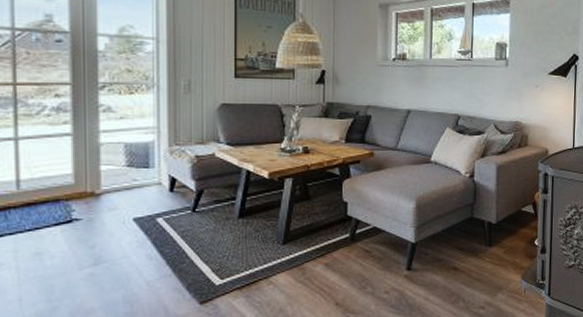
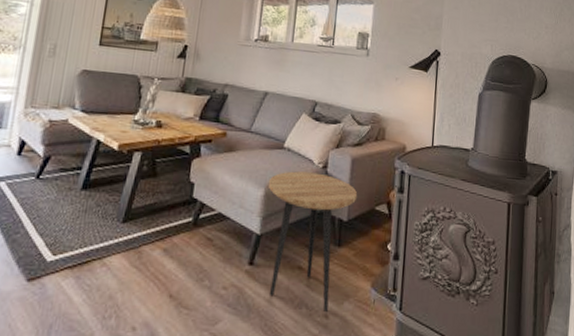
side table: none [418,182,505,305] -> present [268,171,358,313]

